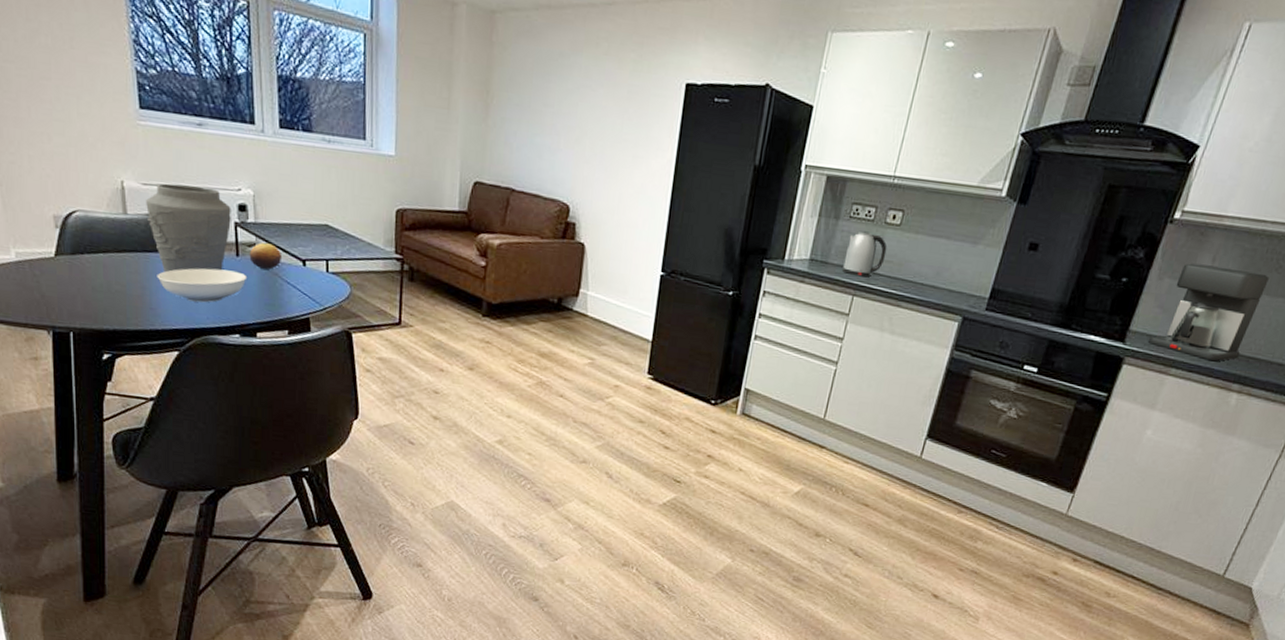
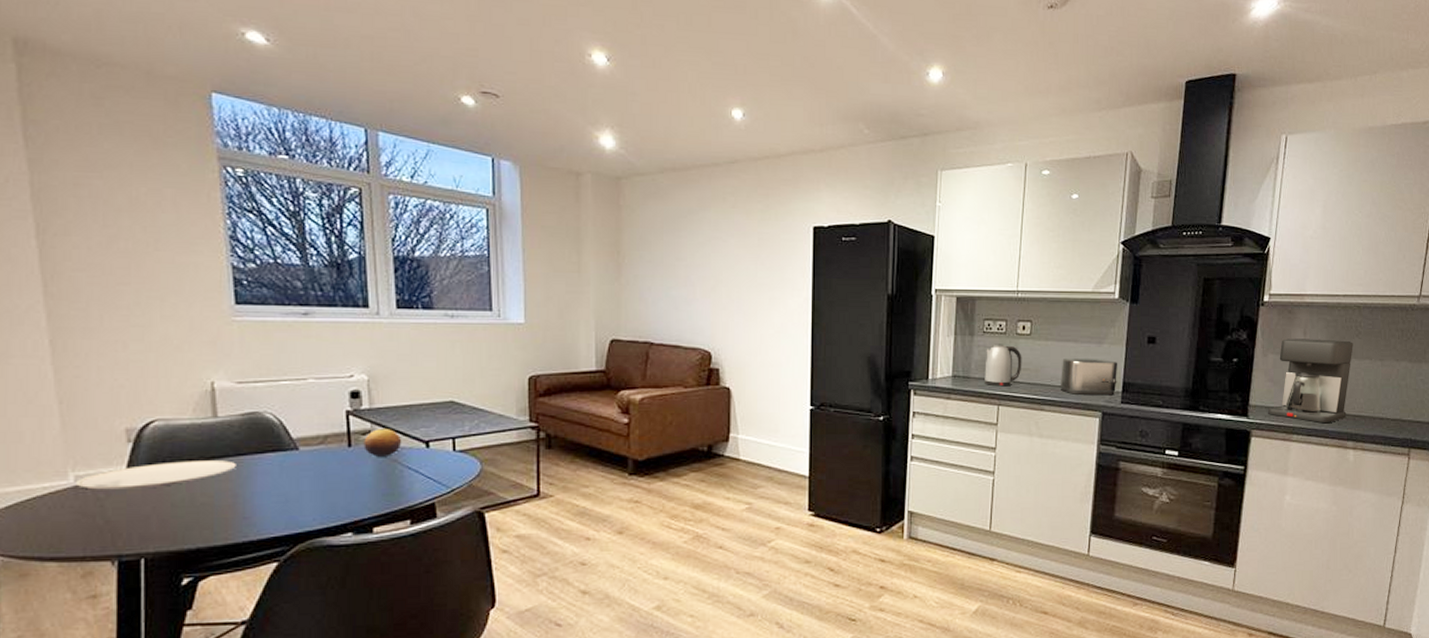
plate: none [17,250,144,272] -> present [76,460,236,490]
vase: present [146,183,231,273] -> none [241,378,342,476]
bowl: present [157,268,247,303] -> none [252,463,362,503]
toaster: none [923,254,991,301] -> present [1061,357,1118,396]

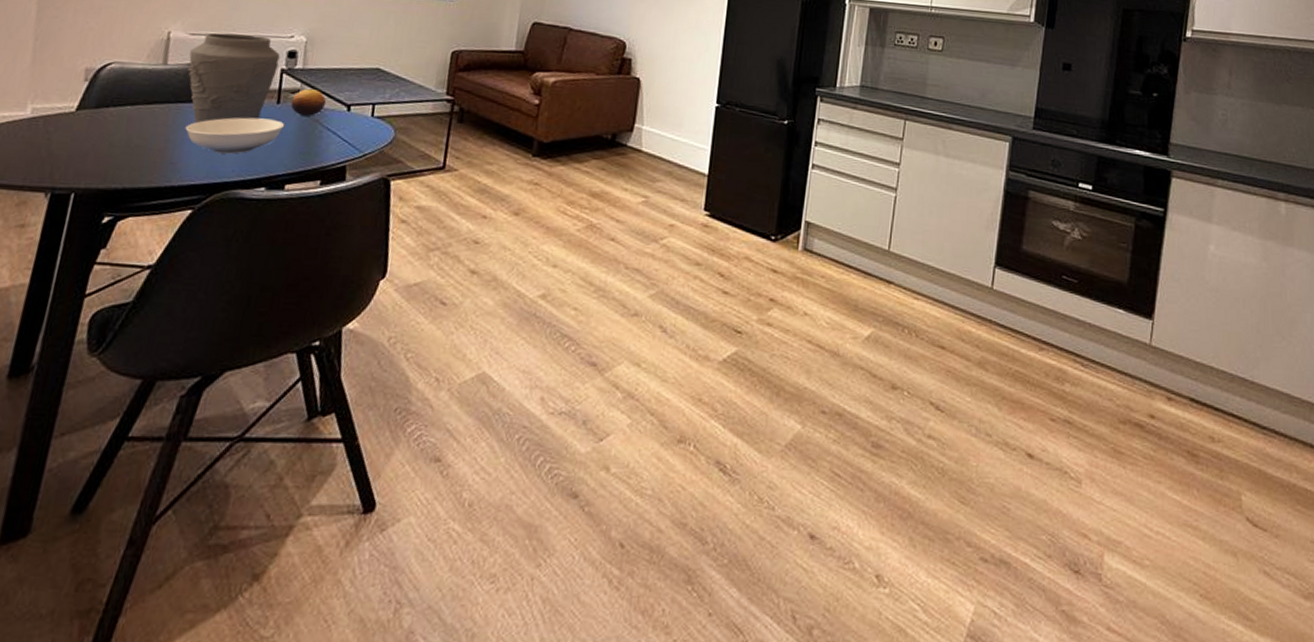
plate: present [76,460,236,490] -> none [32,103,175,126]
vase: none [241,378,342,476] -> present [188,32,280,124]
bowl: none [252,463,362,503] -> present [185,117,285,154]
kettle: present [985,344,1022,387] -> none [893,57,933,102]
toaster: present [1061,357,1118,396] -> none [970,77,1031,121]
coffee maker: present [1268,338,1353,424] -> none [1191,77,1283,171]

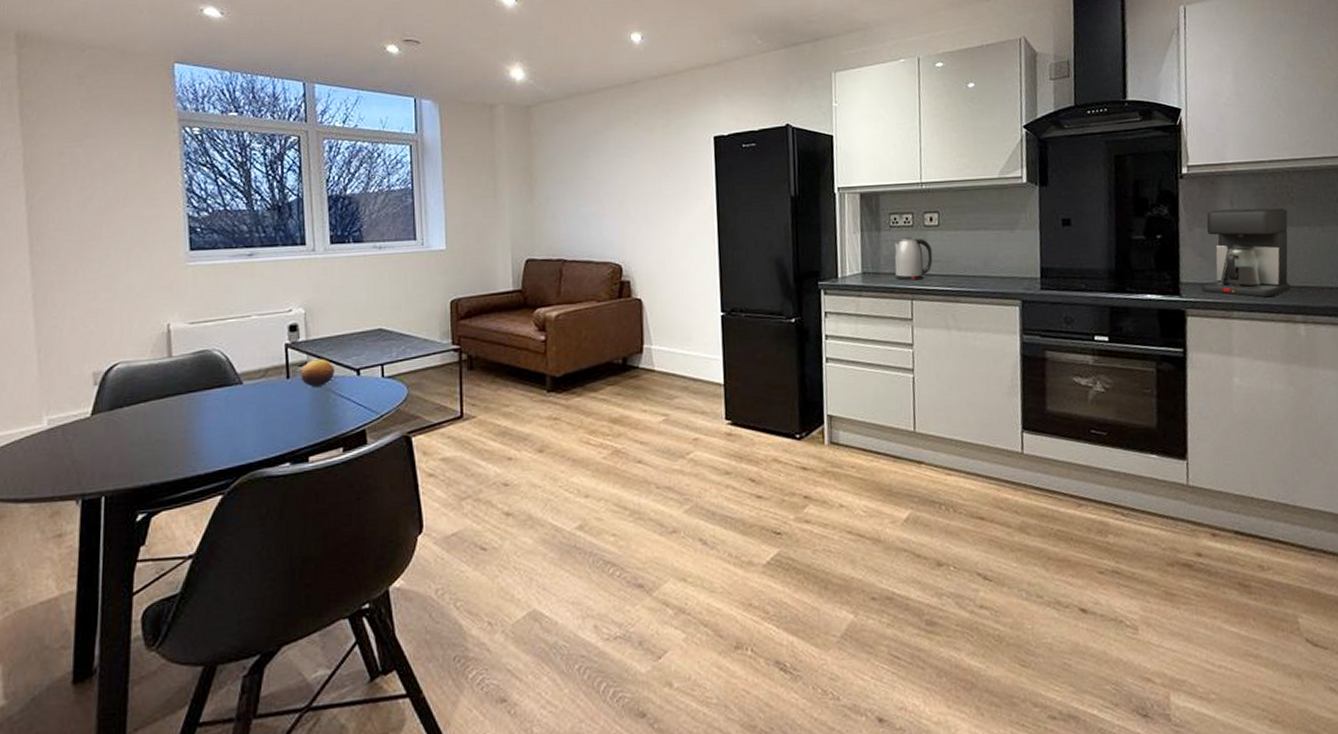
bowl: present [185,117,285,154] -> none [201,394,299,436]
vase: present [188,32,280,124] -> none [193,314,282,411]
kettle: none [893,57,933,102] -> present [894,237,933,281]
coffee maker: none [1191,77,1283,171] -> present [1202,208,1291,298]

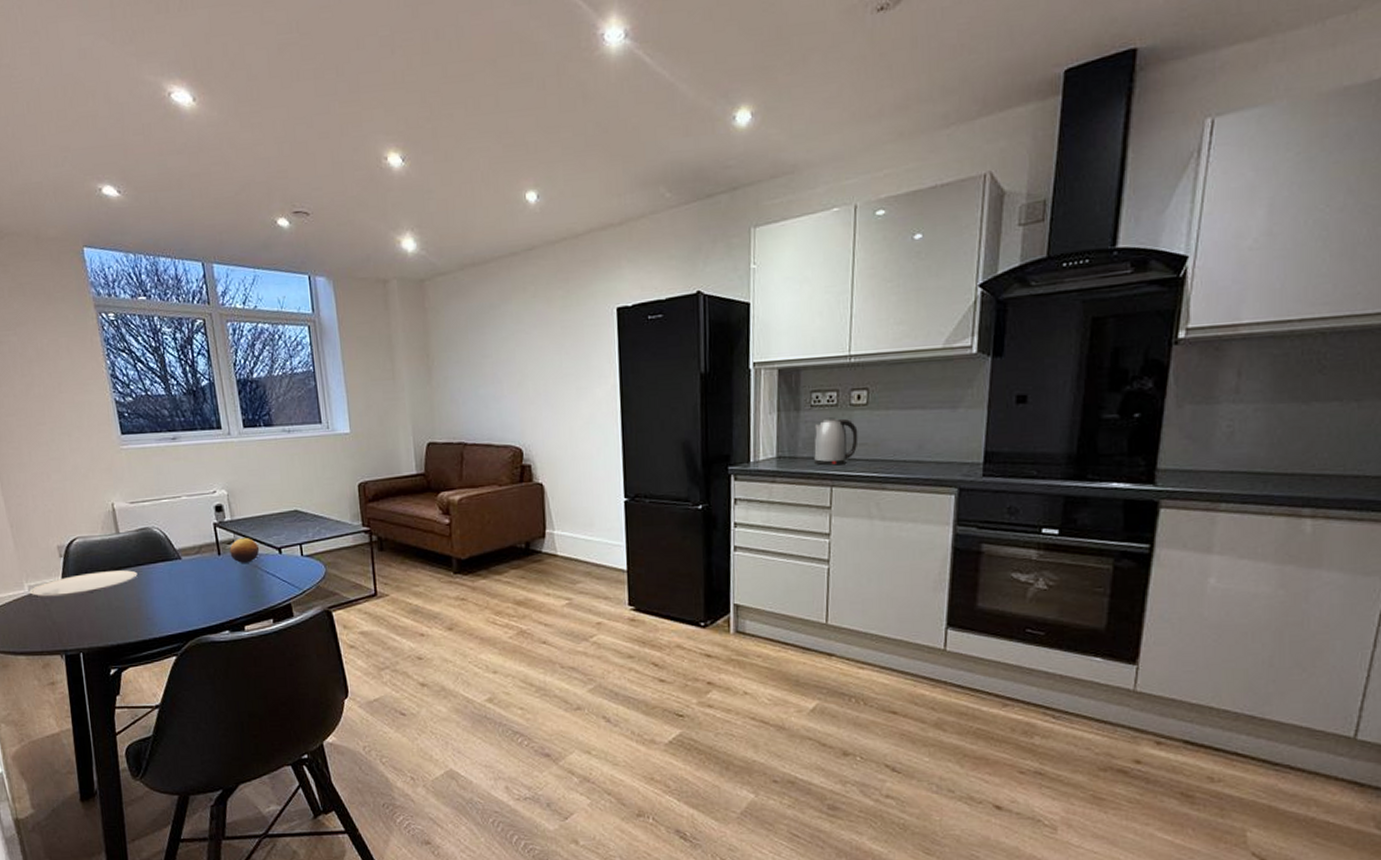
plate: none [49,398,187,432] -> present [30,570,138,597]
coffee maker: present [1202,208,1291,298] -> none [1184,378,1314,488]

